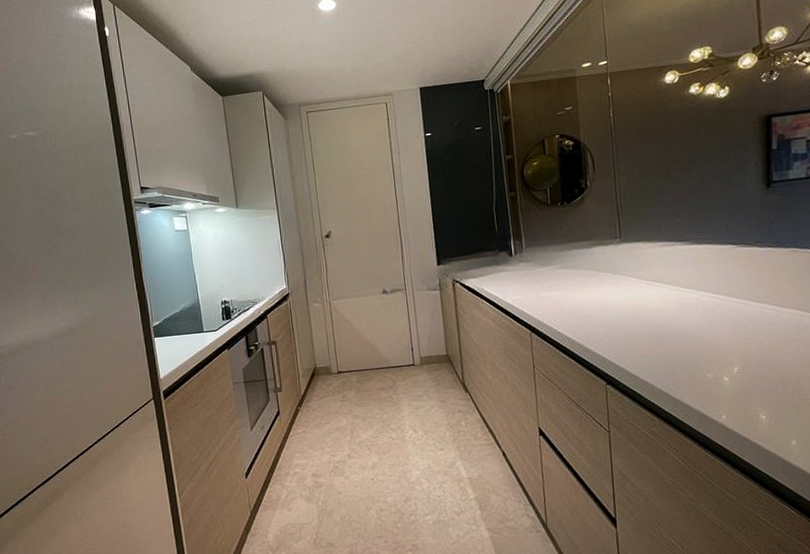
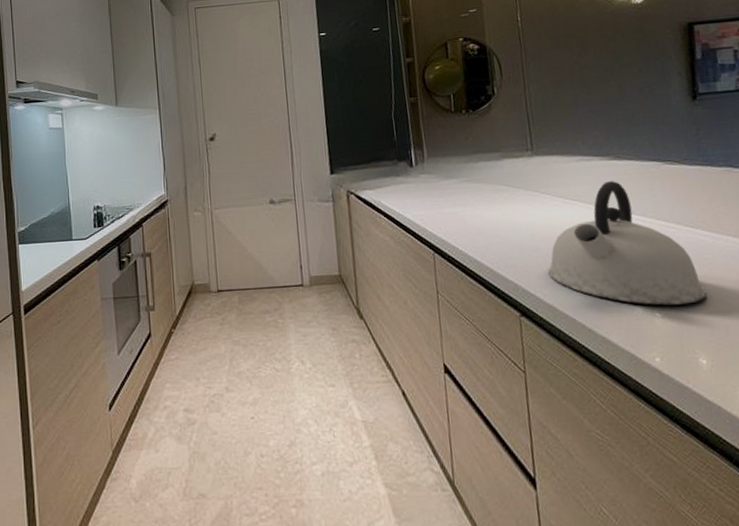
kettle: none [632,263,769,371] -> present [548,181,706,306]

